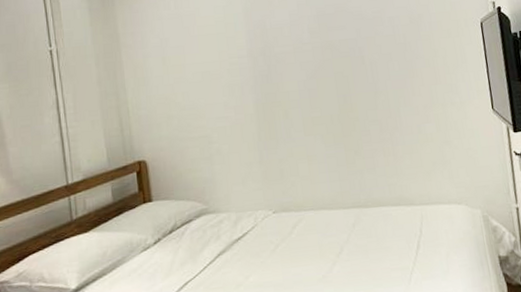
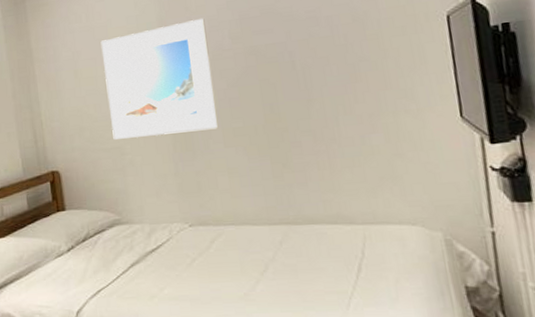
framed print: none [189,12,298,128] -> present [100,18,218,140]

